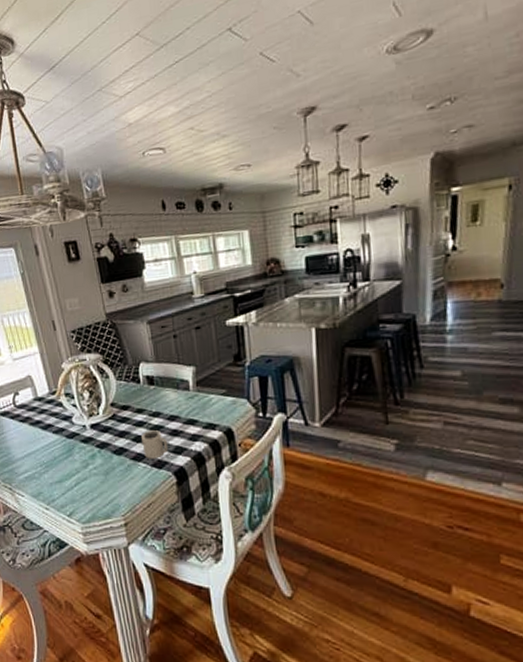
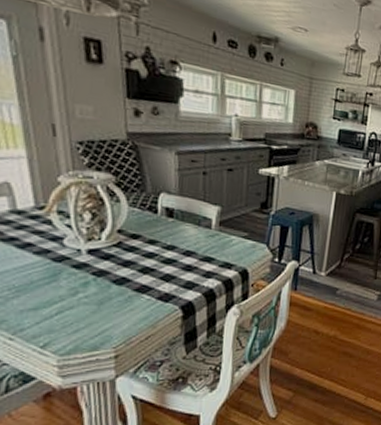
cup: present [142,430,169,459] -> none [149,263,180,292]

